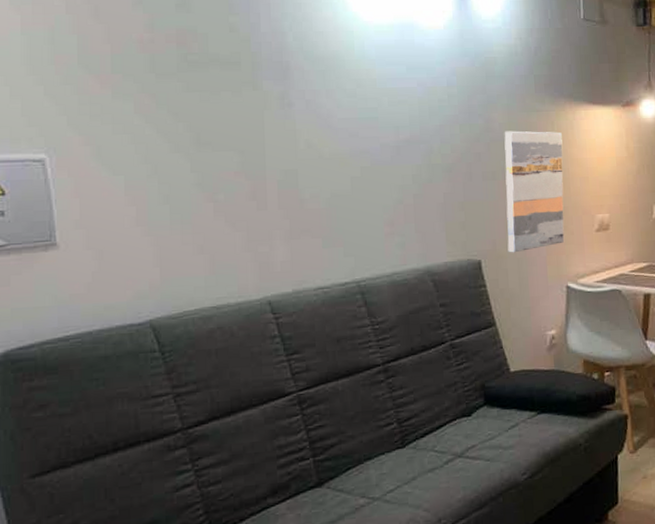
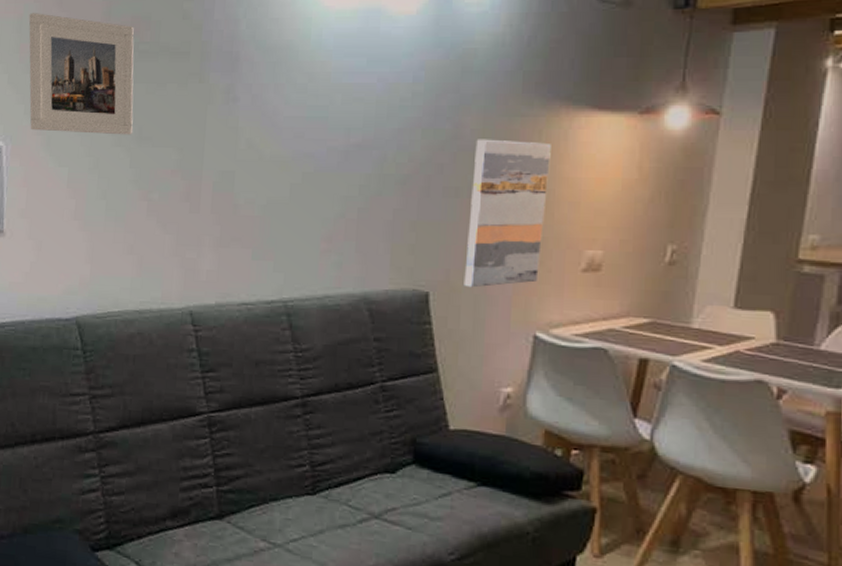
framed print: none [61,25,191,142] -> present [28,13,134,135]

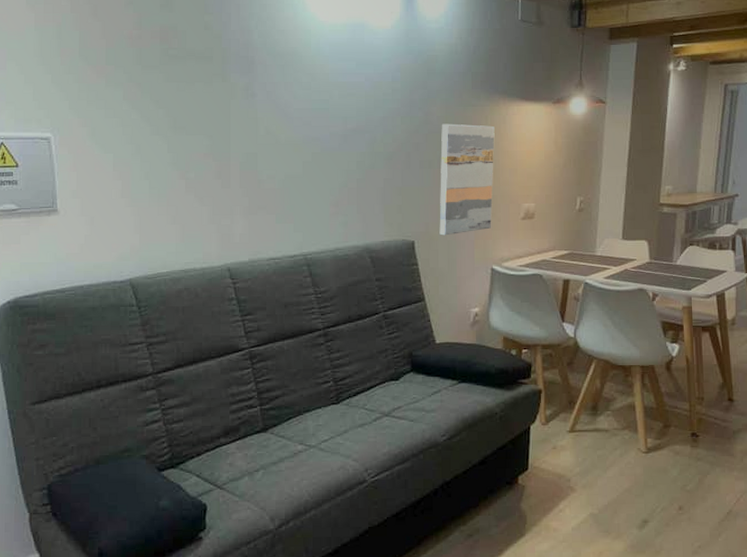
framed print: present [28,13,134,135] -> none [67,22,169,126]

